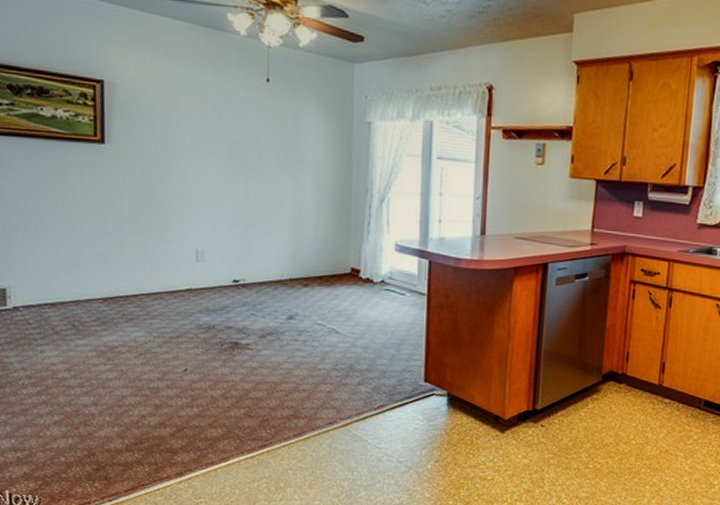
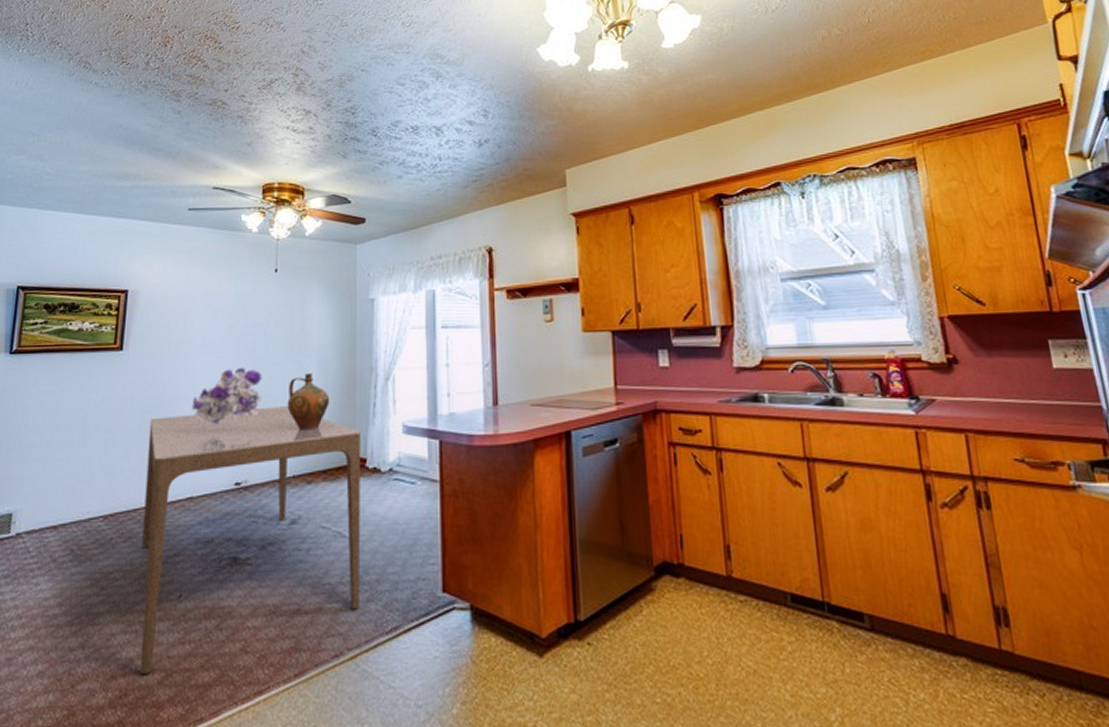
dining table: none [141,213,355,428] -> present [140,406,360,674]
bouquet: none [185,174,258,226] -> present [192,367,264,425]
ceramic jug: none [283,187,325,240] -> present [287,372,330,430]

